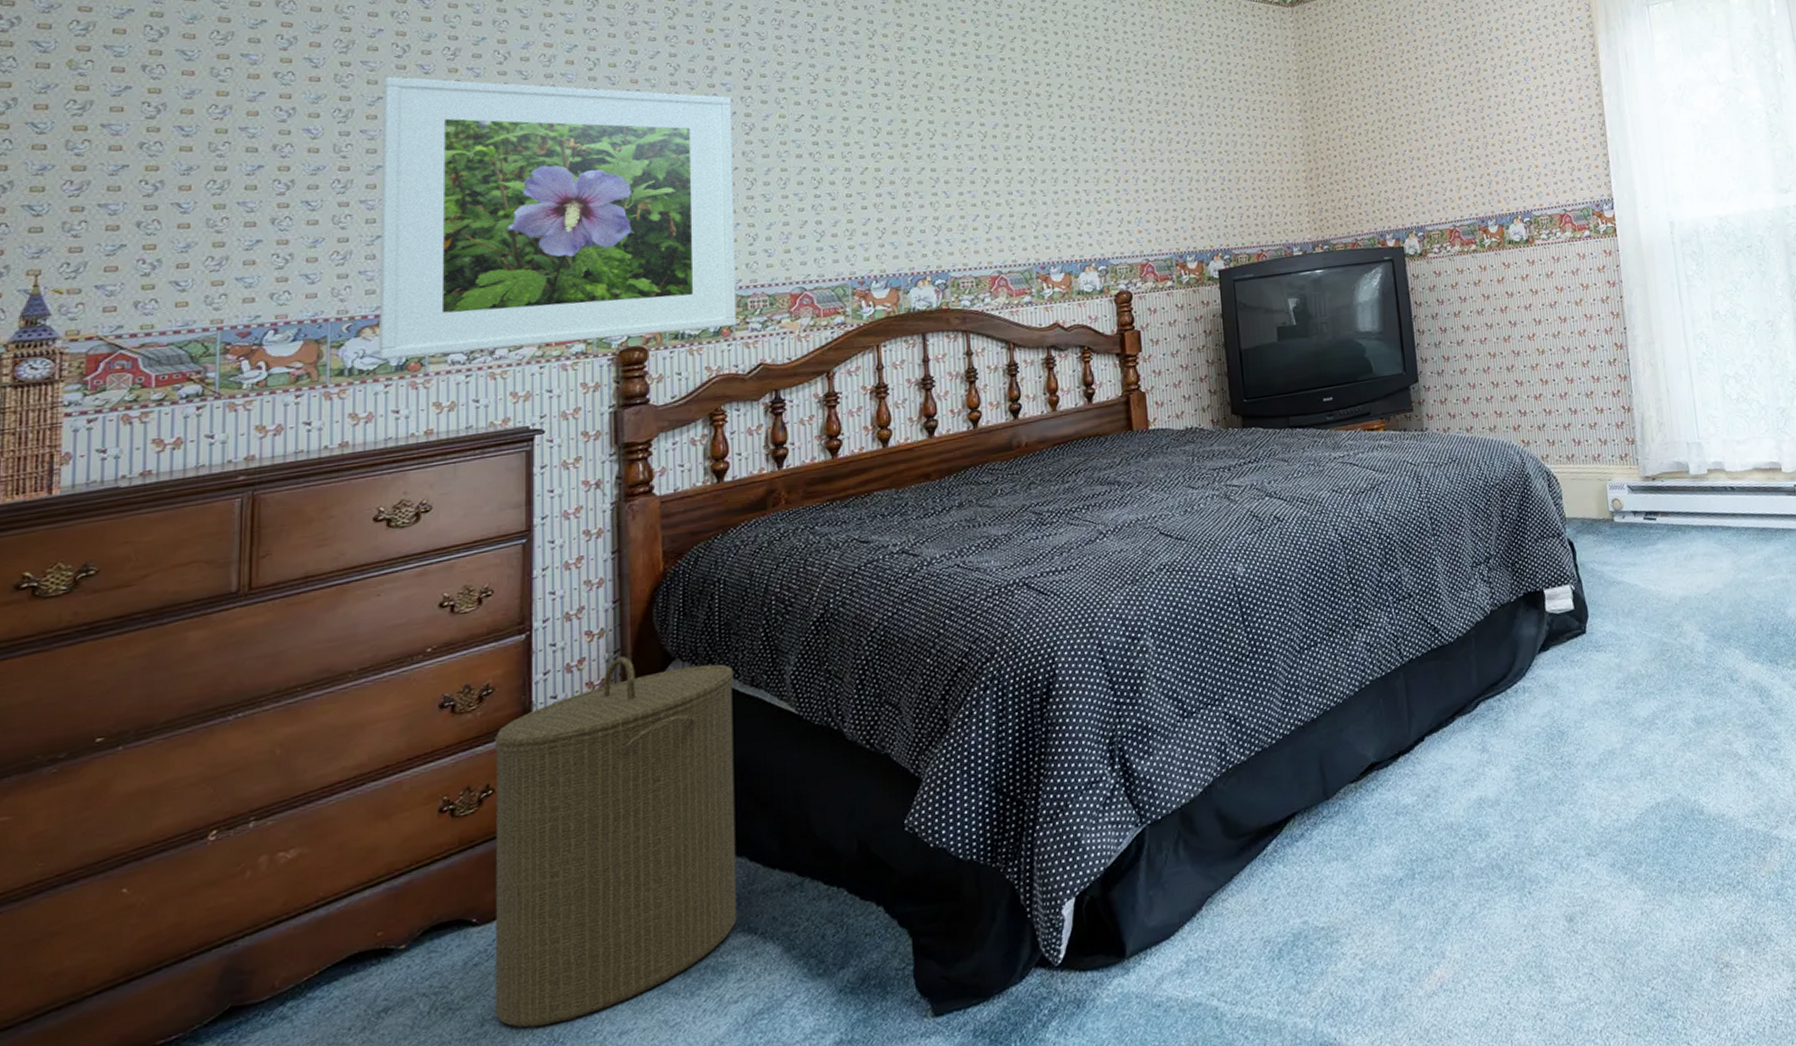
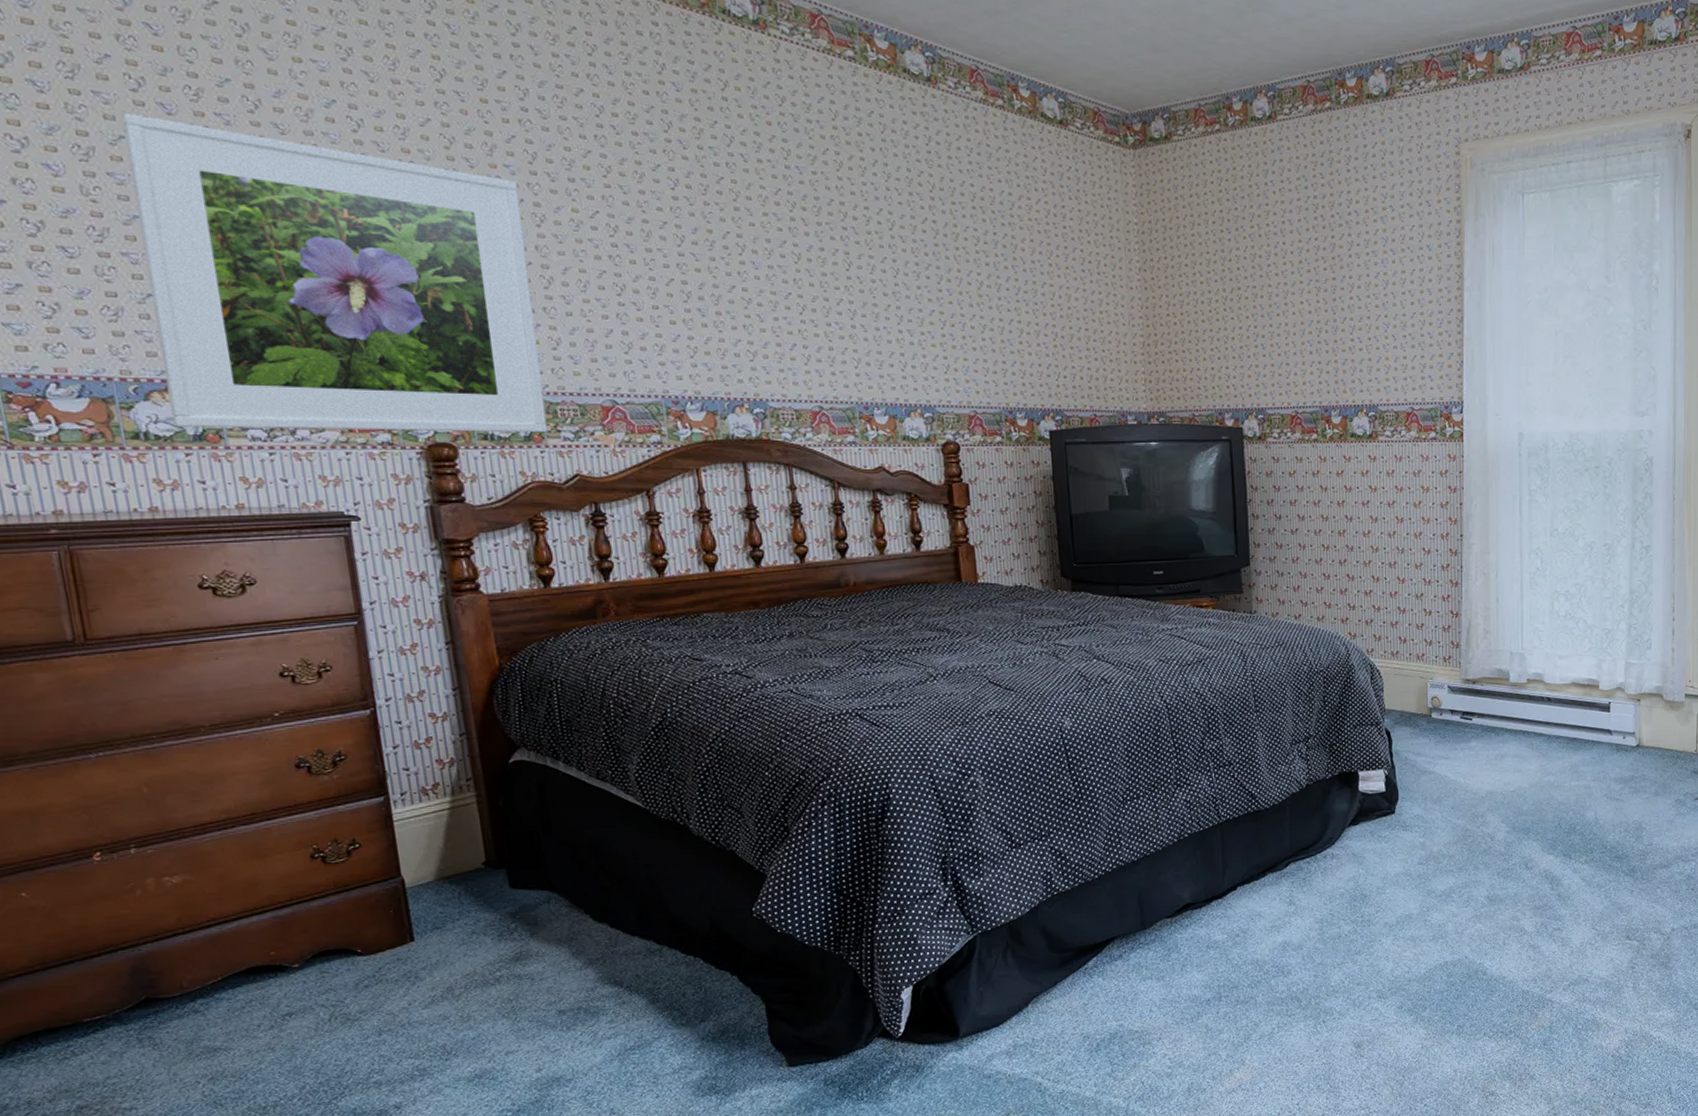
laundry hamper: present [494,656,738,1028] -> none [354,739,604,1041]

